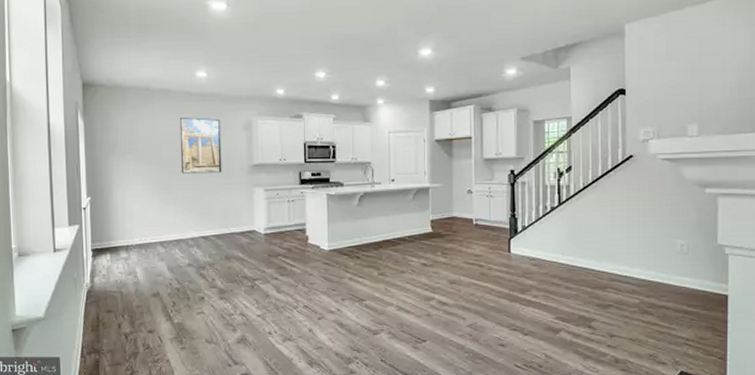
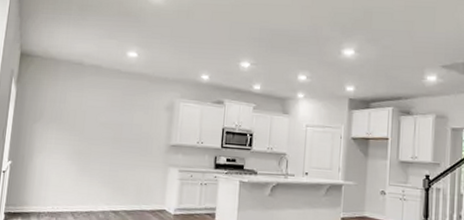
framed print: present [179,117,222,174] -> none [101,93,145,150]

